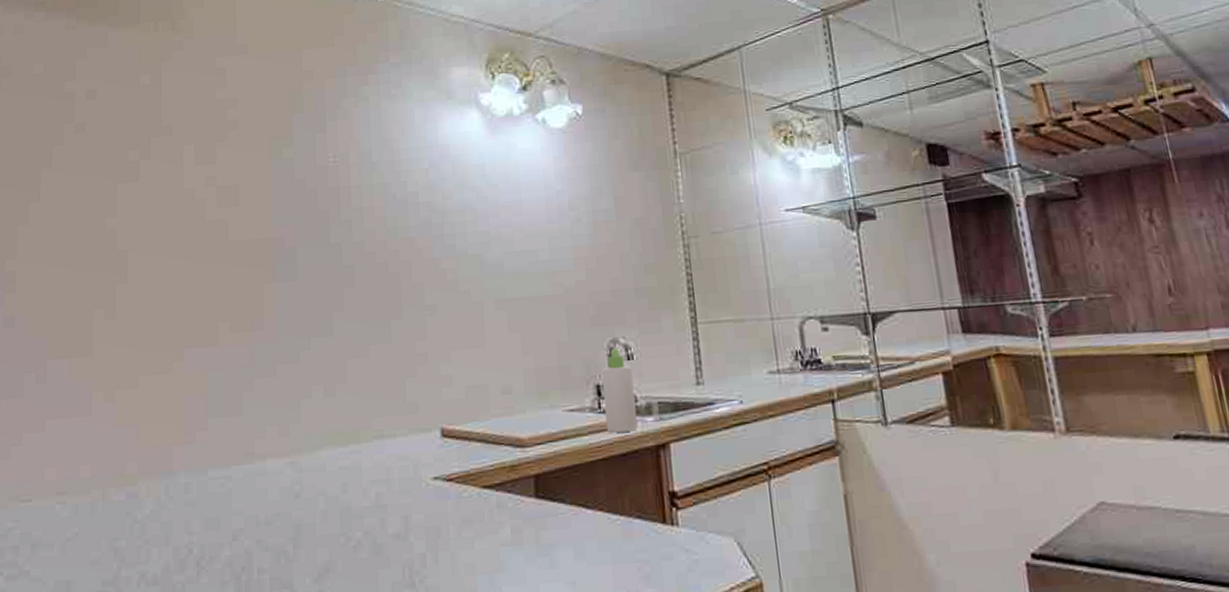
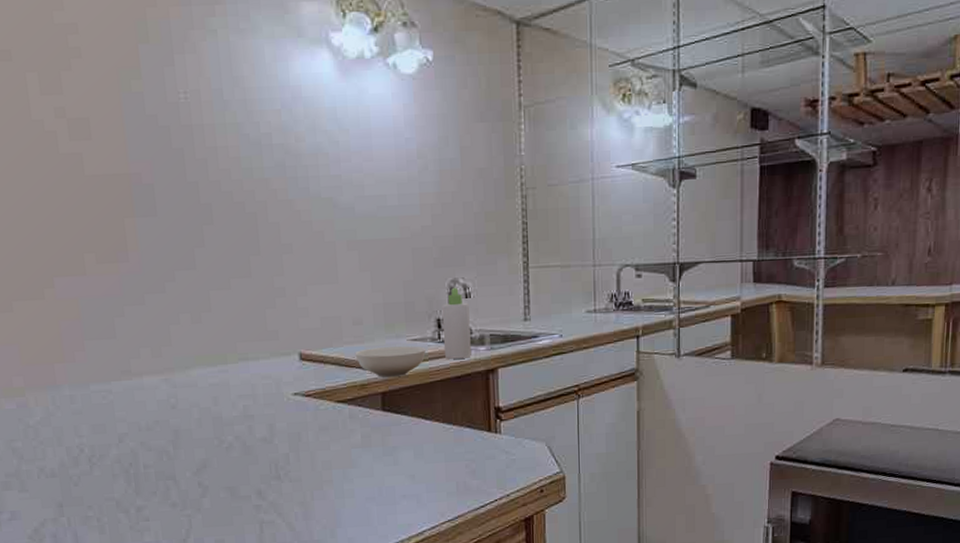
bowl: none [503,417,586,456] -> present [354,346,427,377]

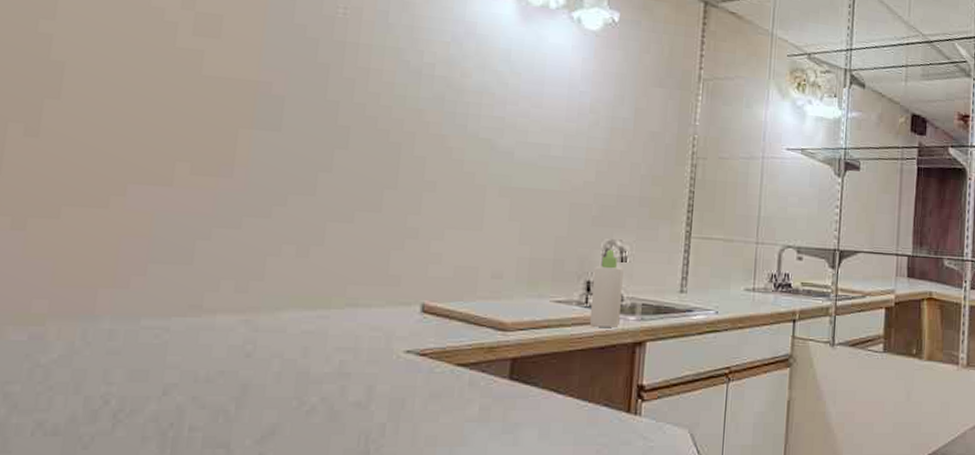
bowl: present [354,346,427,377] -> none [487,306,571,341]

